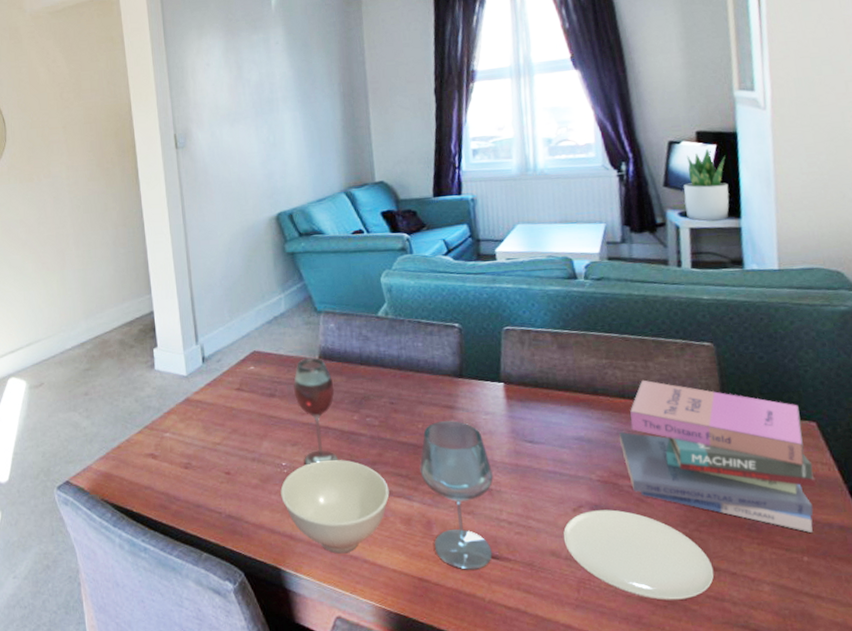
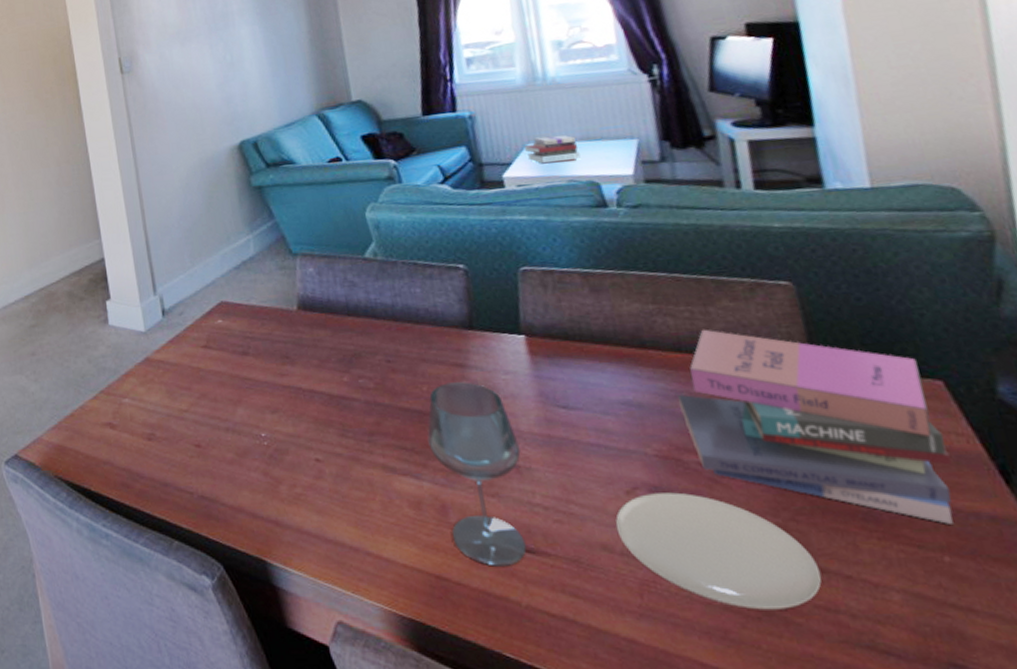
bowl: present [280,459,390,554] -> none [261,429,393,544]
wineglass: present [293,357,338,465] -> none [268,307,327,435]
books: none [515,217,559,242] -> present [525,134,581,164]
planter: present [683,149,730,221] -> none [735,44,798,132]

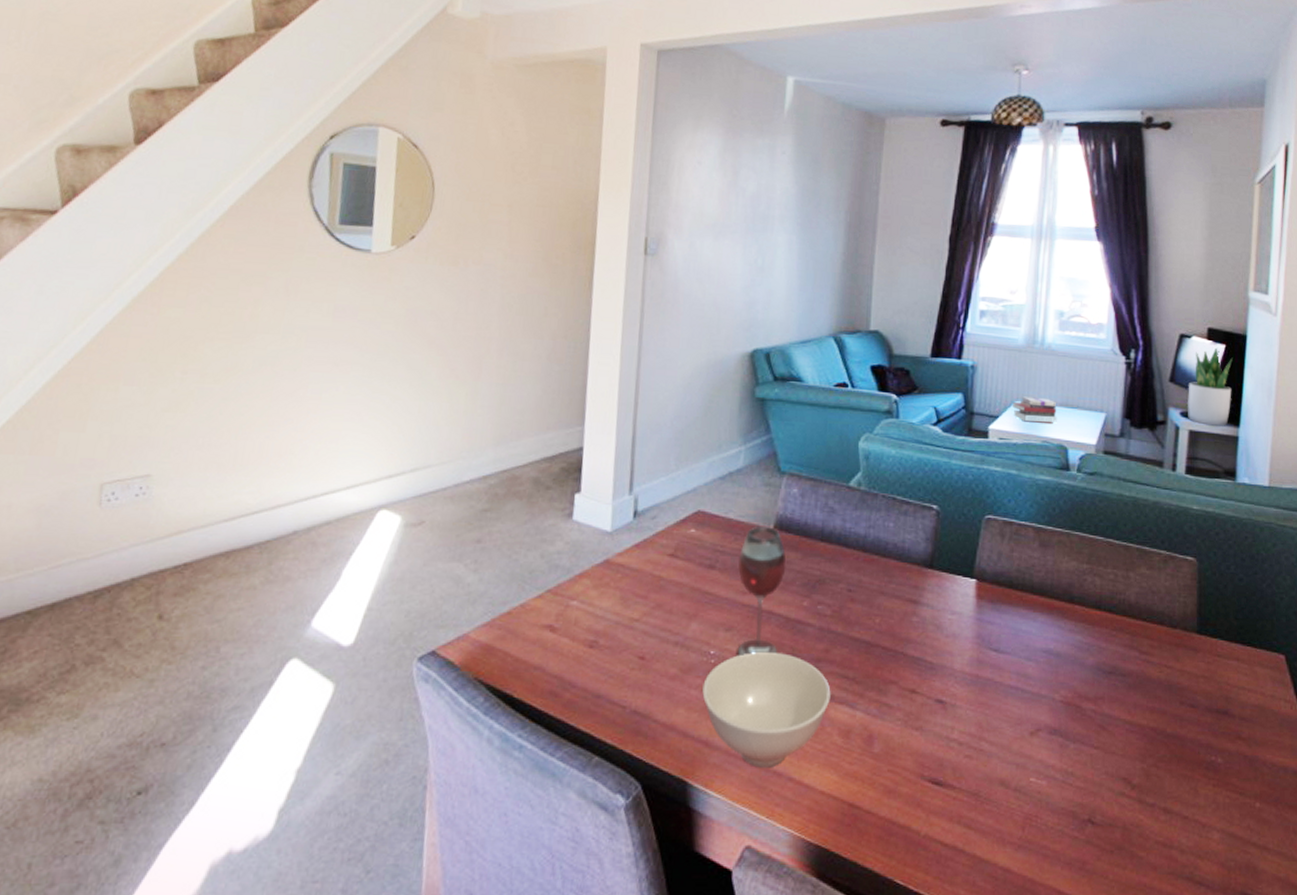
bowl: none [261,429,393,544] -> present [702,651,831,768]
wineglass: none [268,307,327,435] -> present [737,525,786,655]
wine glass: present [427,382,527,567] -> none [869,617,950,797]
plate: present [615,492,822,610] -> none [1015,735,1166,844]
books: present [678,329,954,524] -> none [1090,591,1277,776]
planter: none [735,44,798,132] -> present [1188,348,1233,426]

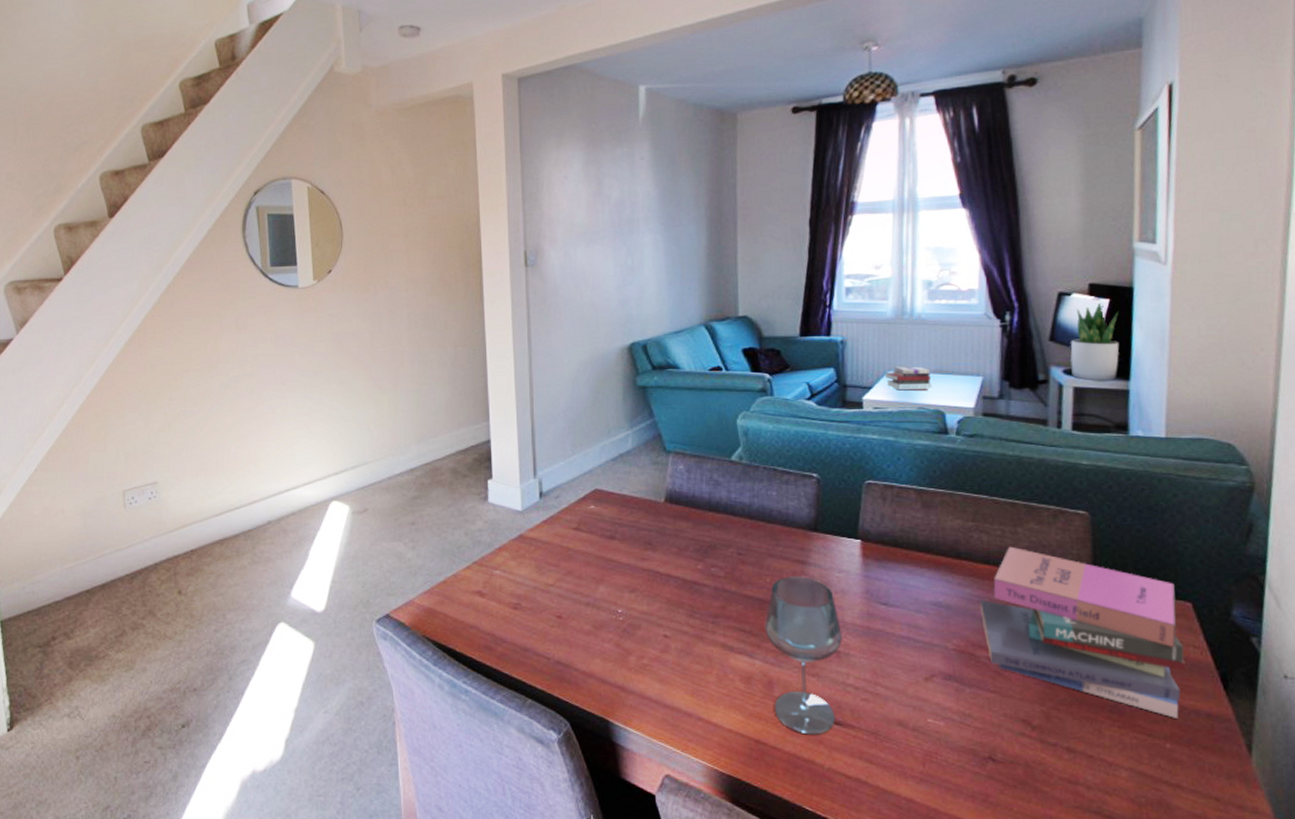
bowl: present [702,651,831,768] -> none [614,609,730,709]
wineglass: present [737,525,786,655] -> none [635,499,679,613]
wine glass: none [869,617,950,797] -> present [764,577,843,735]
books: none [1090,591,1277,776] -> present [980,546,1186,718]

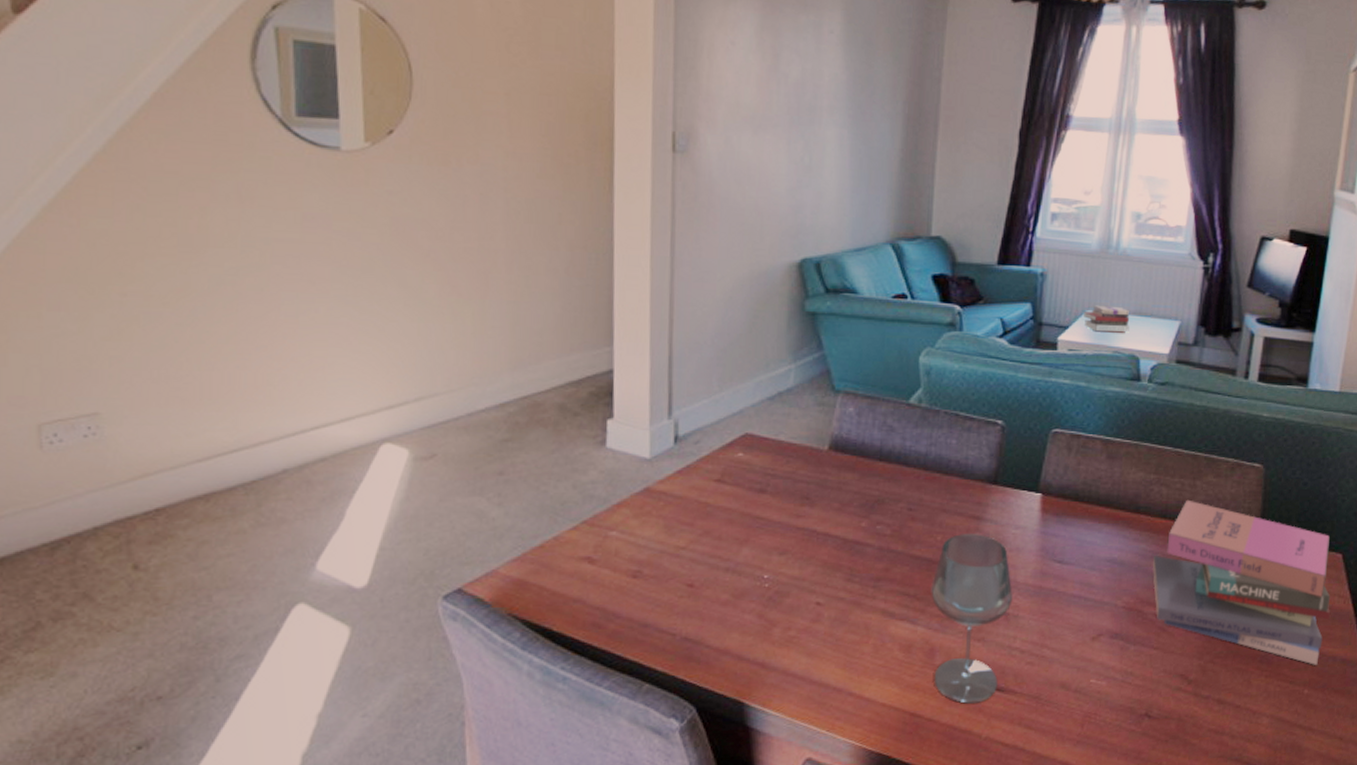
planter: present [1070,304,1120,381] -> none [1264,251,1313,332]

